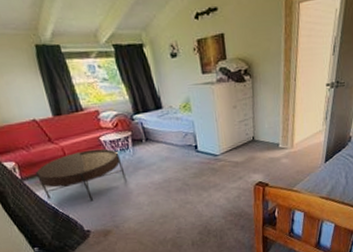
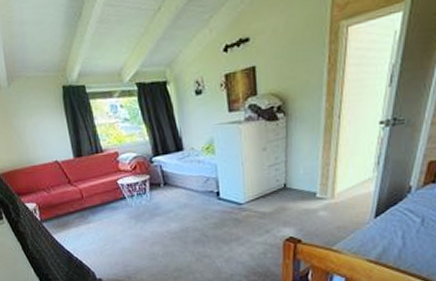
coffee table: present [35,148,126,202] -> none [53,192,141,248]

